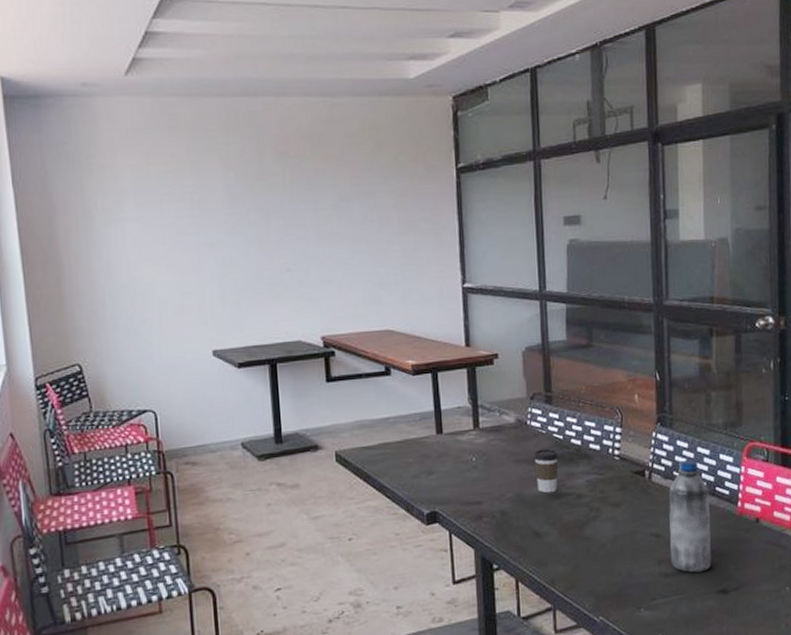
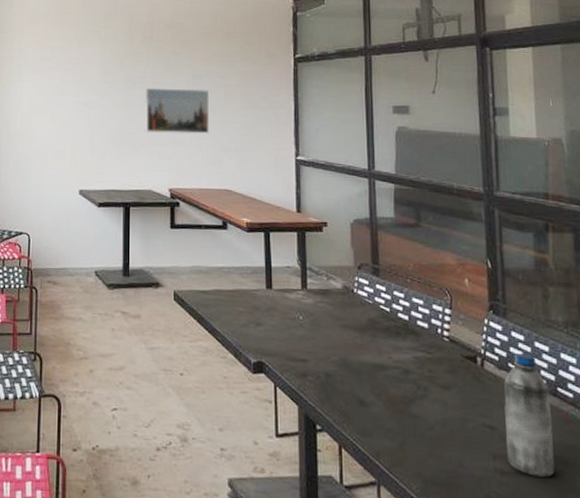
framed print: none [284,213,364,272] -> present [145,89,209,134]
coffee cup: present [533,448,559,493] -> none [359,318,385,363]

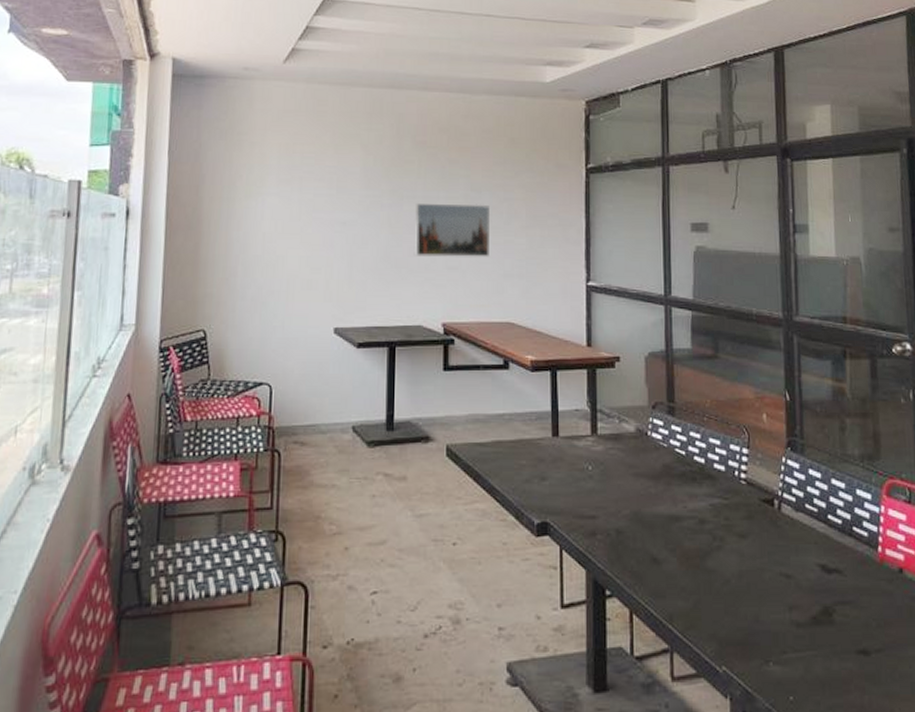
water bottle: present [503,353,555,478] -> none [800,493,850,626]

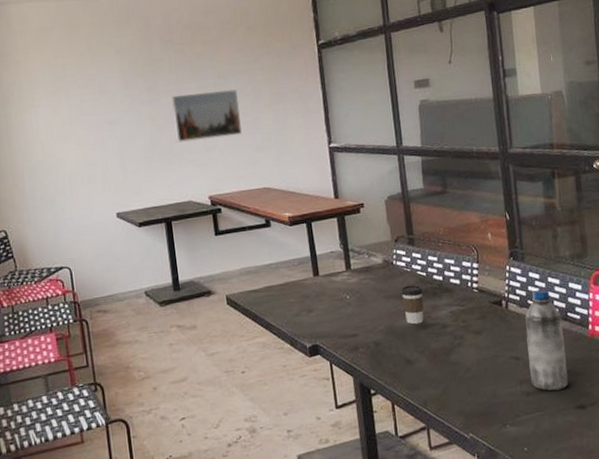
coffee cup: none [653,464,680,514] -> present [400,285,424,325]
water bottle: none [800,493,850,626] -> present [525,289,569,391]

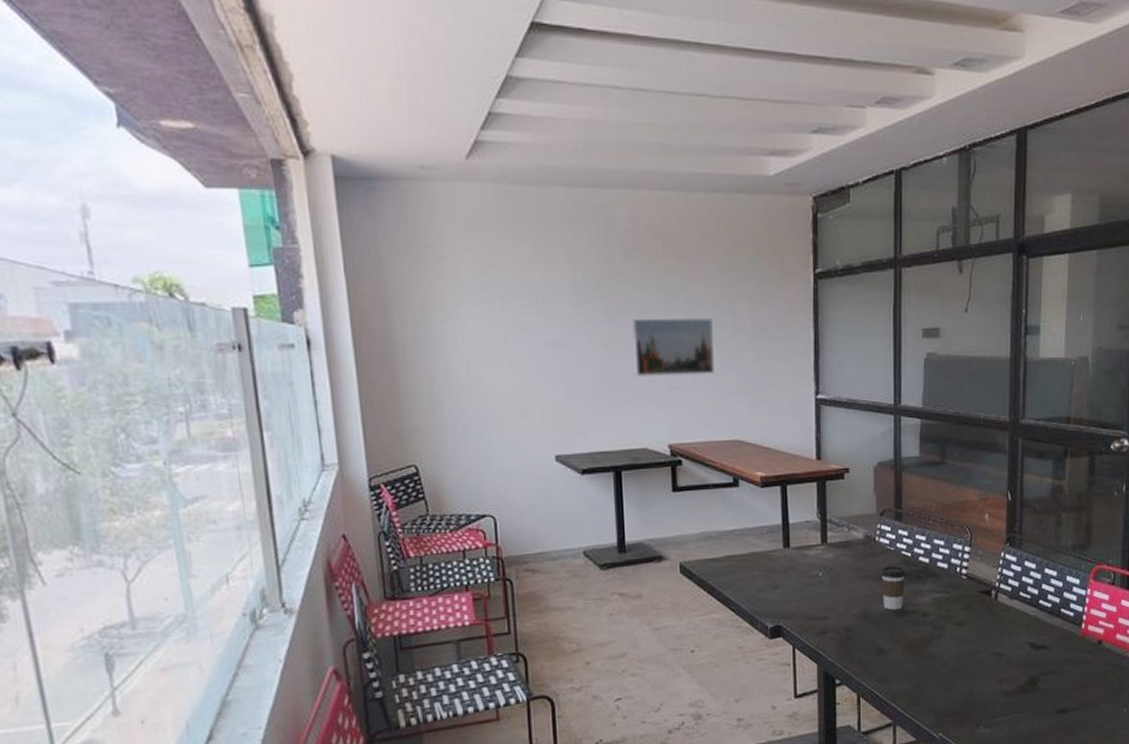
water bottle: present [525,289,569,391] -> none [1012,581,1055,693]

